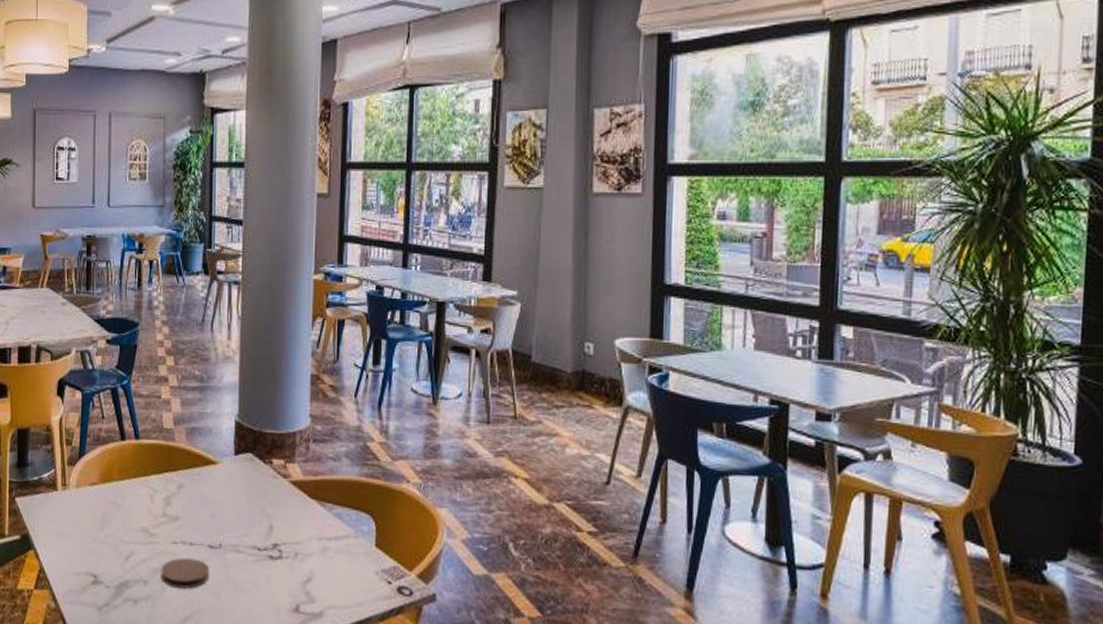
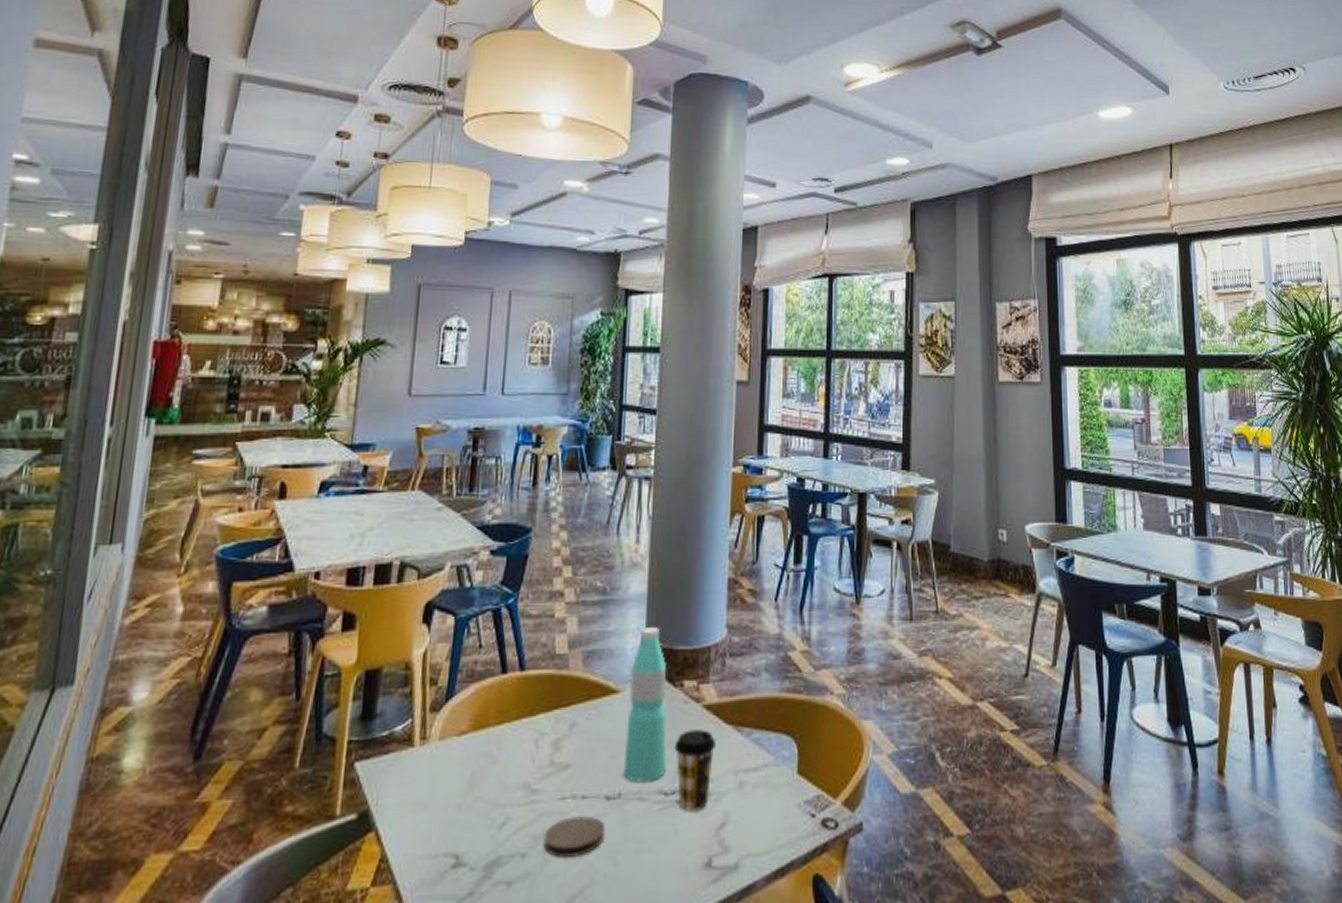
water bottle: none [223,412,260,538] -> present [623,627,667,783]
coffee cup: none [265,500,302,566] -> present [674,729,717,811]

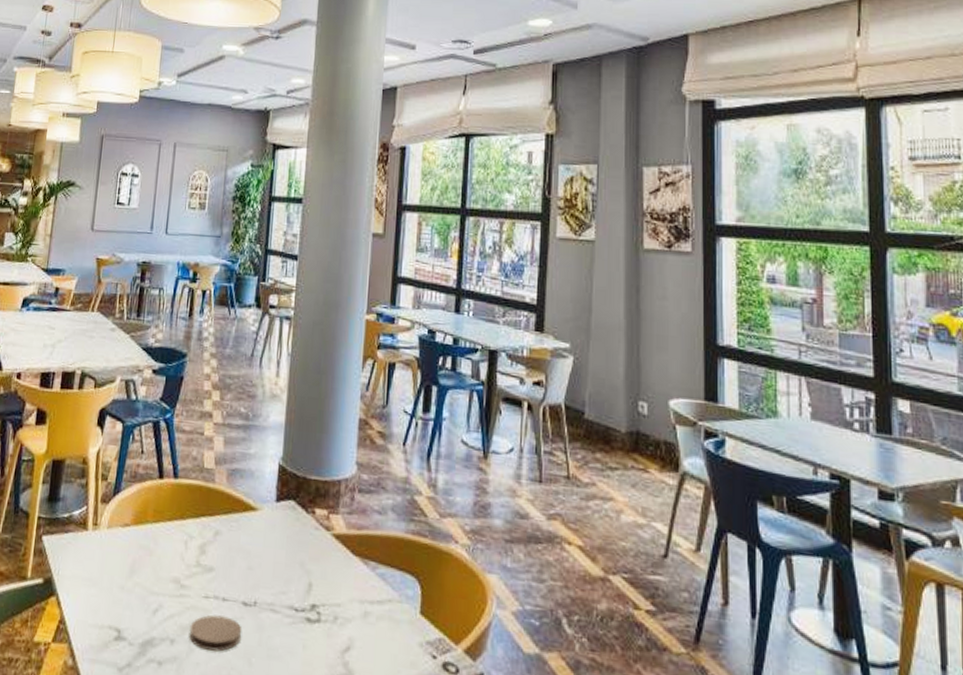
water bottle: present [623,627,667,783] -> none [259,454,300,596]
coffee cup: present [674,729,717,811] -> none [305,555,344,631]

